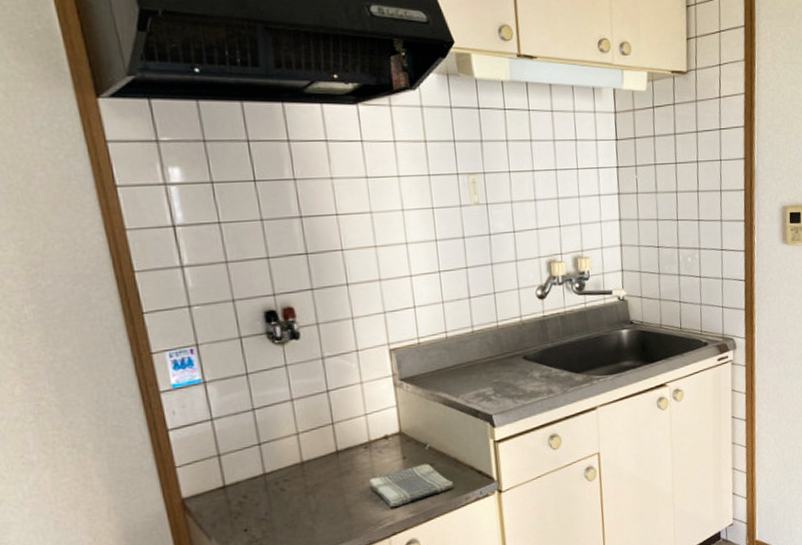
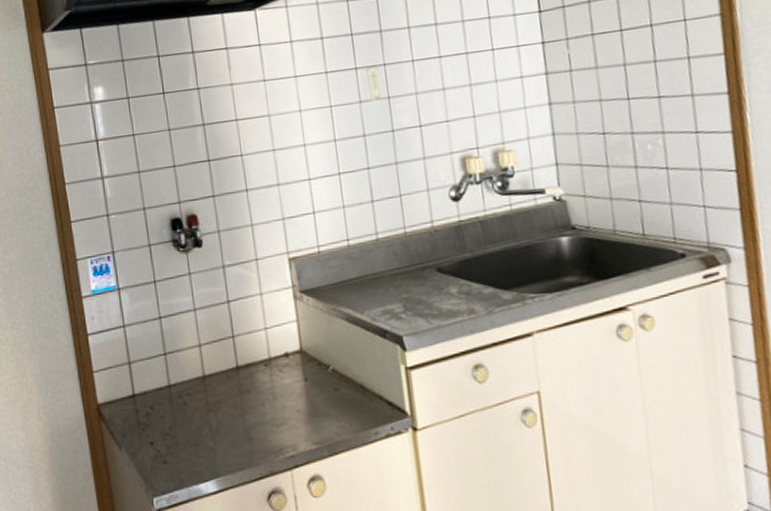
dish towel: present [368,463,454,507] -> none [269,388,361,435]

